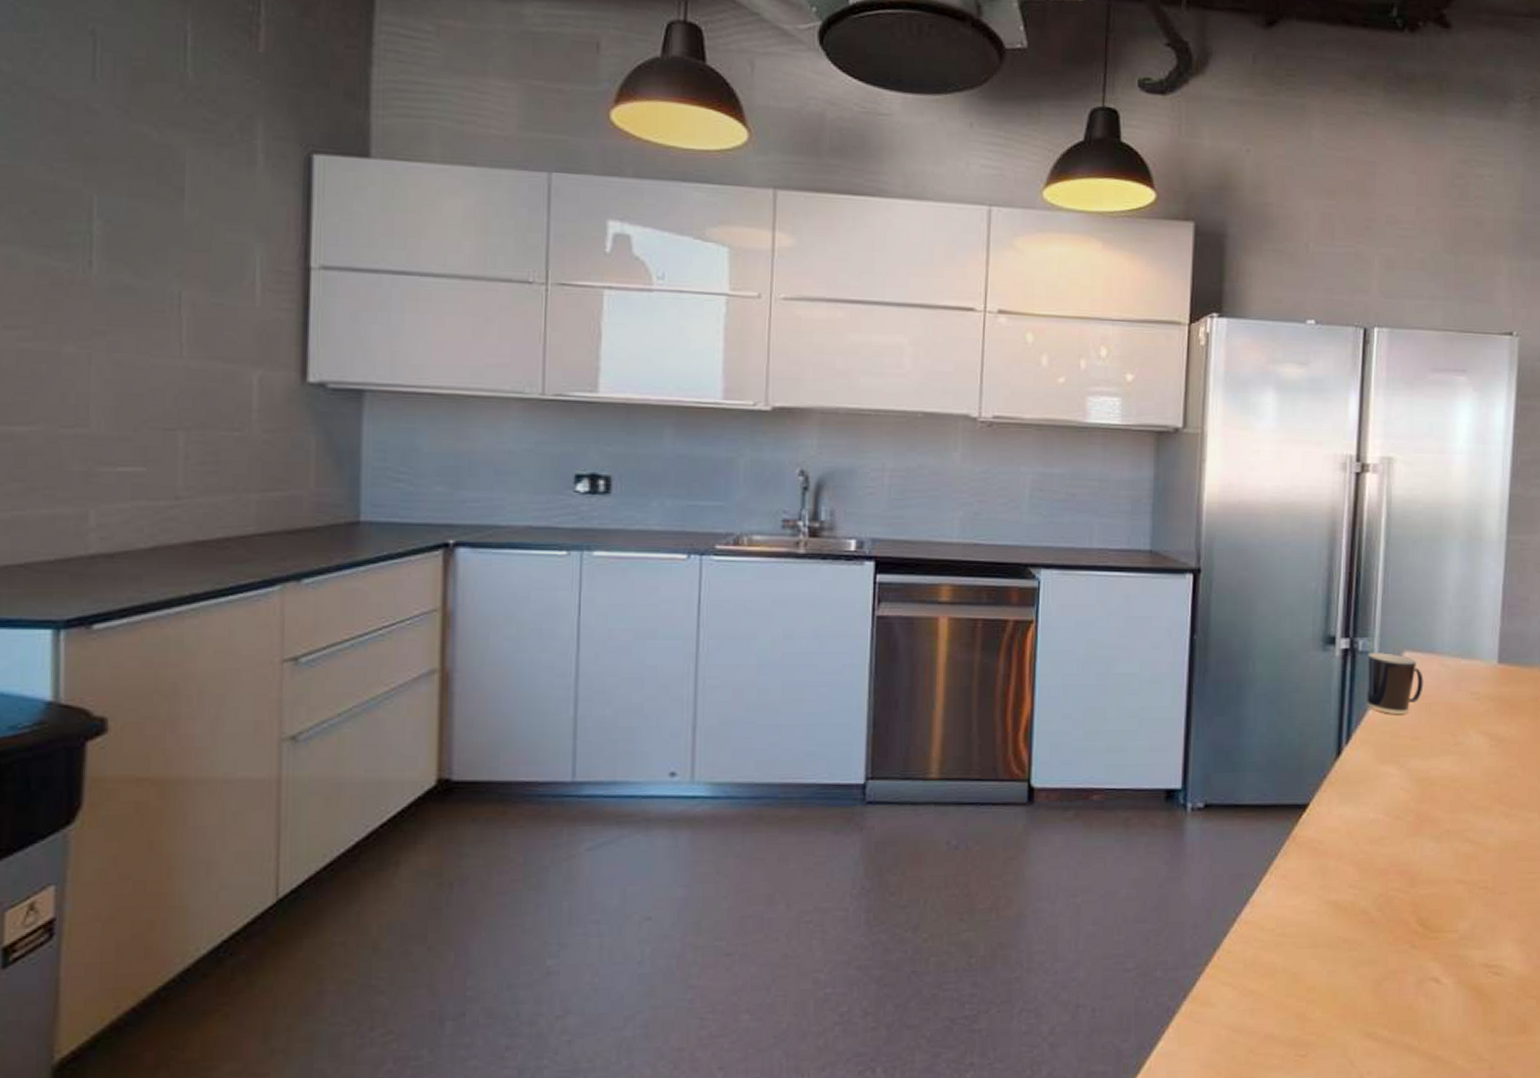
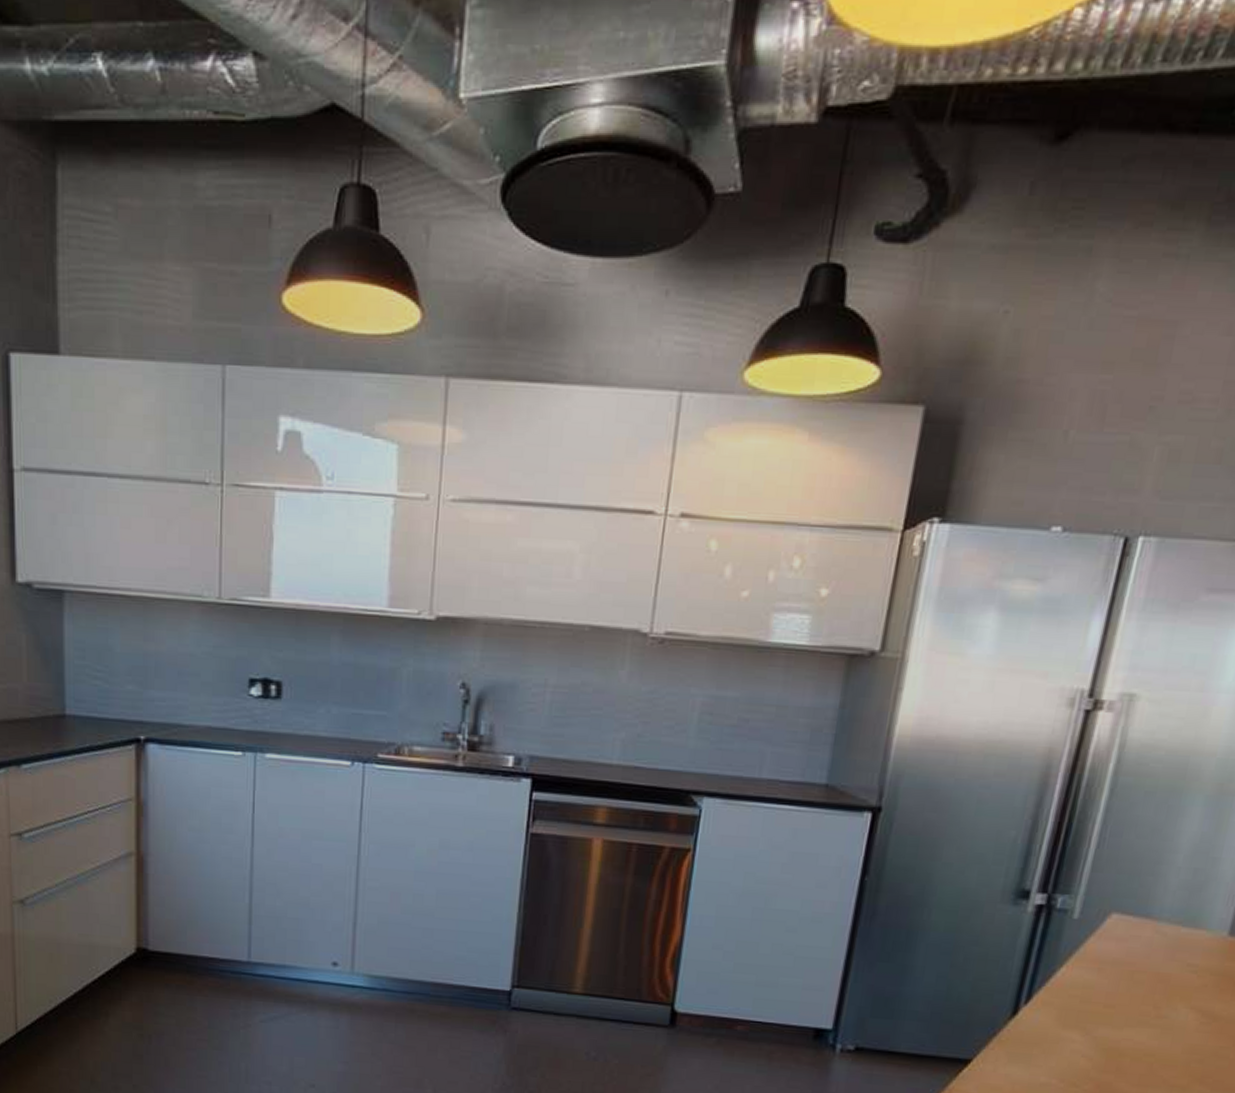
mug: present [1366,652,1424,715] -> none [1056,911,1131,981]

